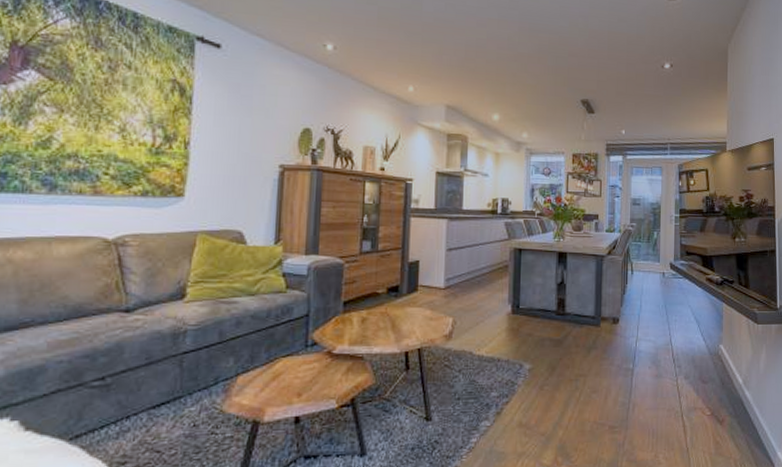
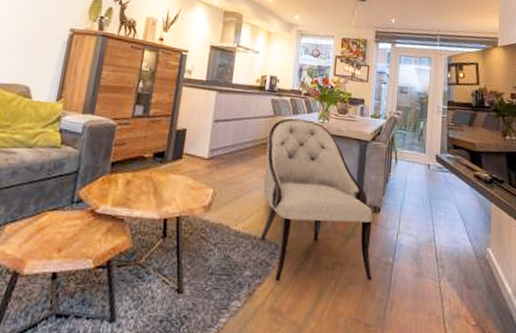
armchair: none [503,240,614,398] -> present [260,118,373,282]

